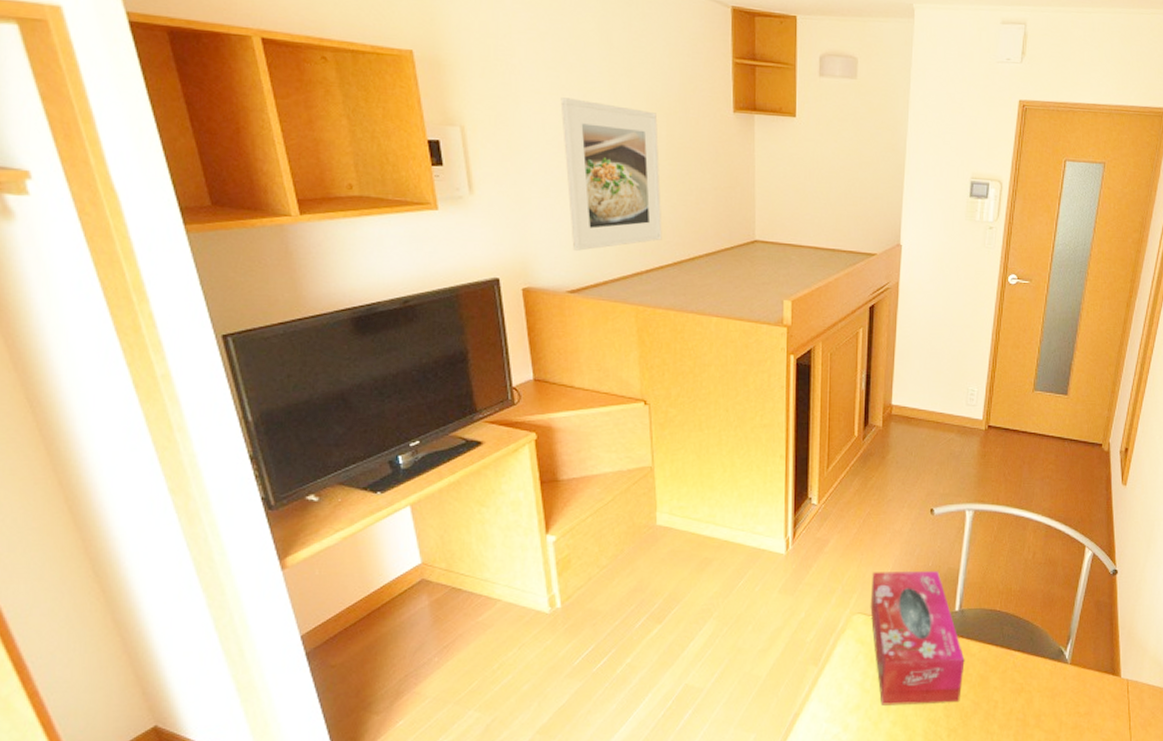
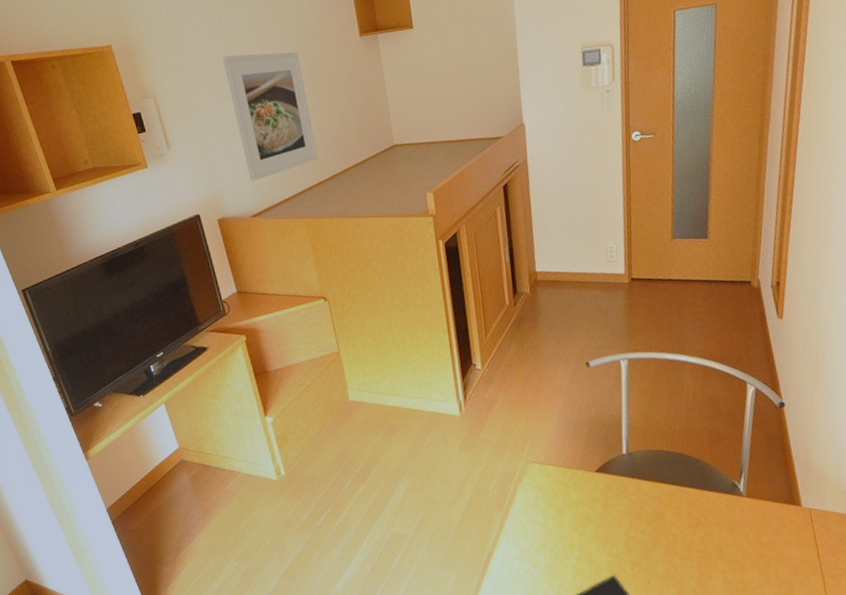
tissue box: present [870,571,965,706] -> none [540,419,639,544]

